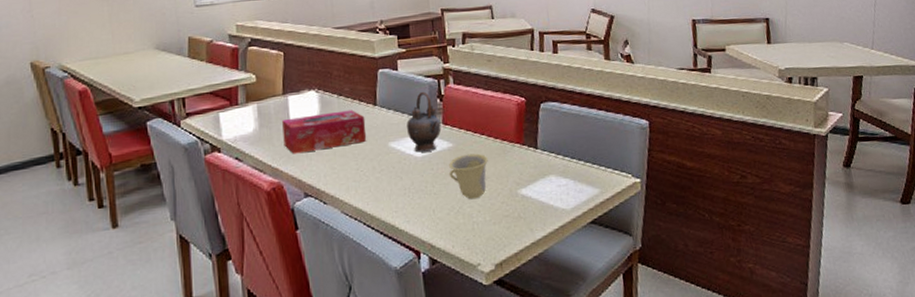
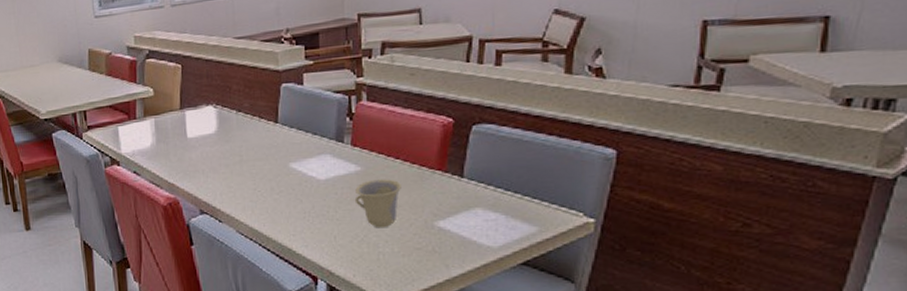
tissue box: present [282,110,366,154] -> none [179,127,266,171]
teapot: present [407,91,441,152] -> none [310,108,349,175]

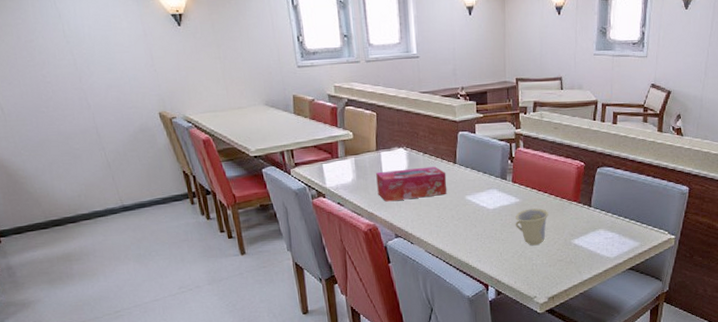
tissue box: none [179,127,266,171] -> present [376,166,447,202]

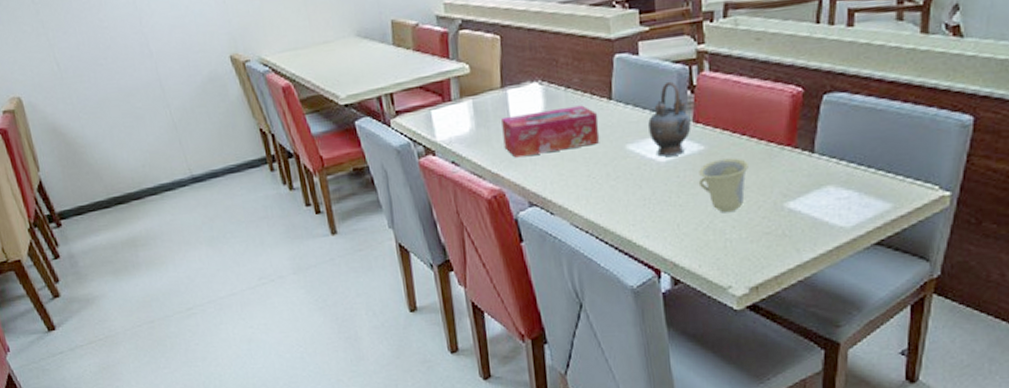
teapot: none [481,153,511,205] -> present [648,81,691,157]

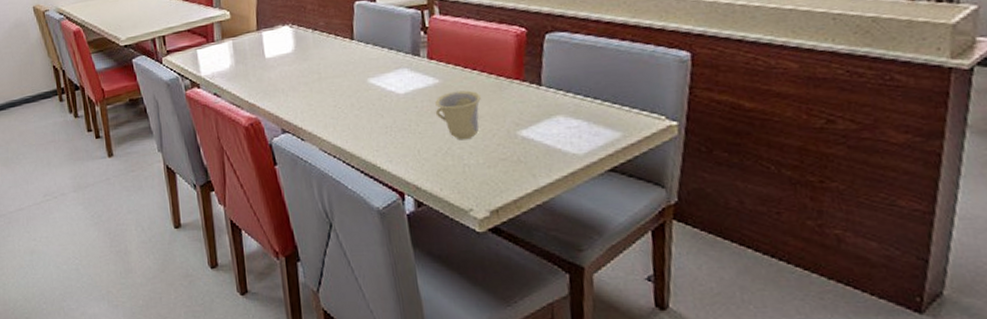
tissue box: present [501,105,599,158] -> none [257,45,343,90]
teapot: present [648,81,691,157] -> none [387,23,426,89]

